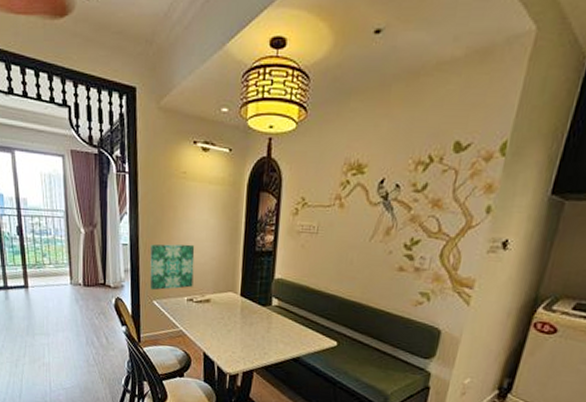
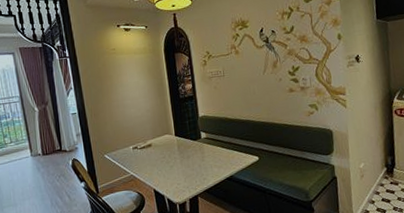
wall art: present [150,244,195,291] -> none [95,103,136,147]

